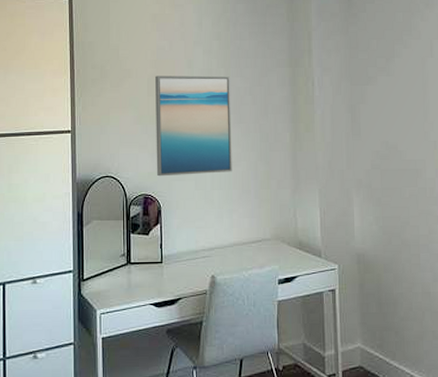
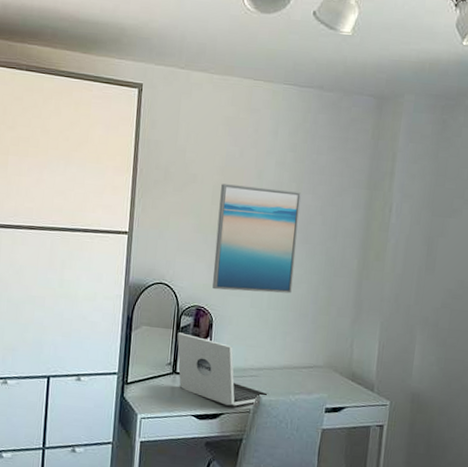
laptop: none [128,222,222,289] -> present [177,332,268,406]

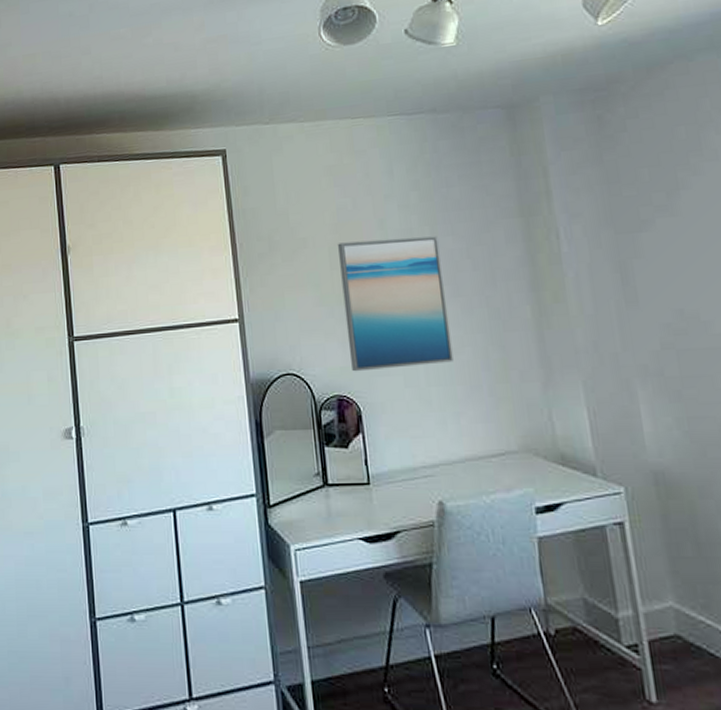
laptop: present [177,332,268,406] -> none [320,432,453,520]

